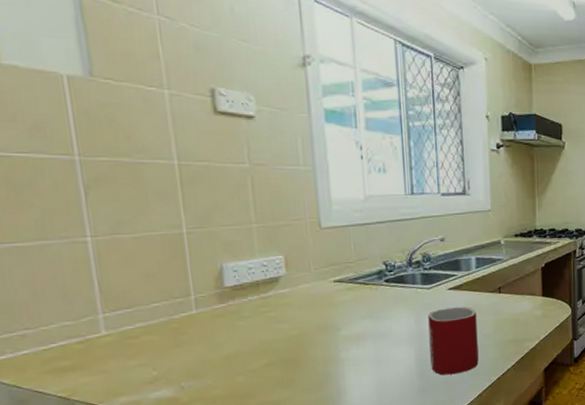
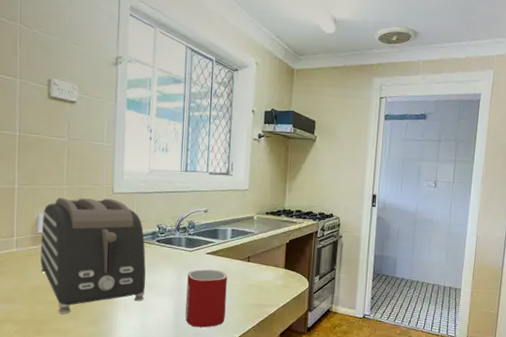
toaster: none [228,235,377,383] -> present [40,198,146,314]

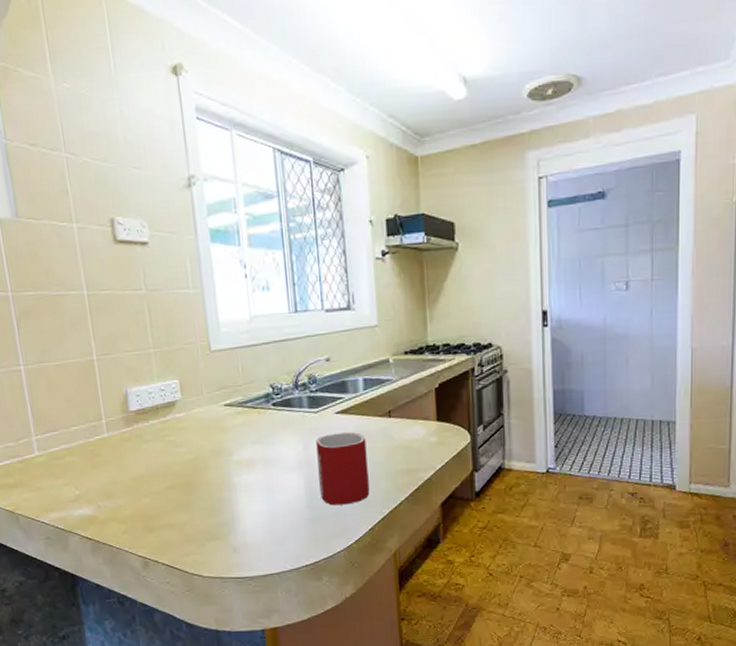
toaster: present [40,198,146,314] -> none [131,358,267,506]

